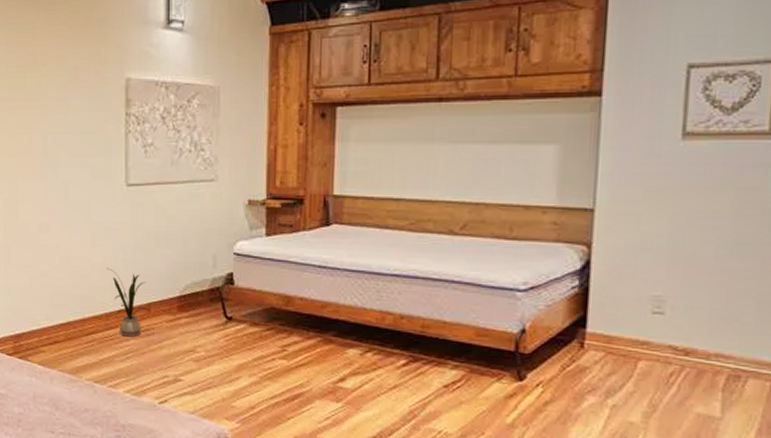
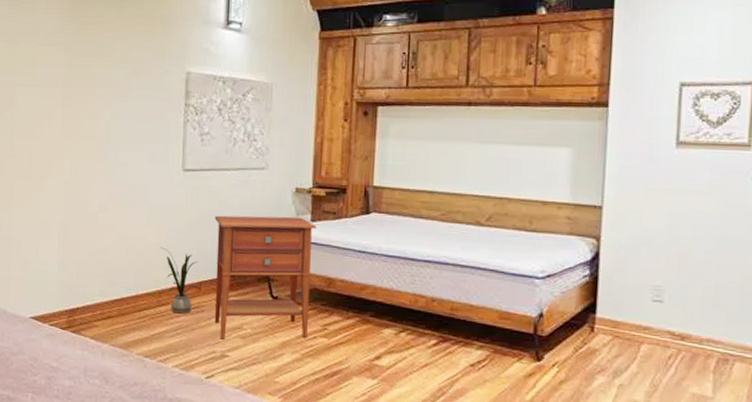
nightstand: none [162,231,272,363] -> present [214,215,316,340]

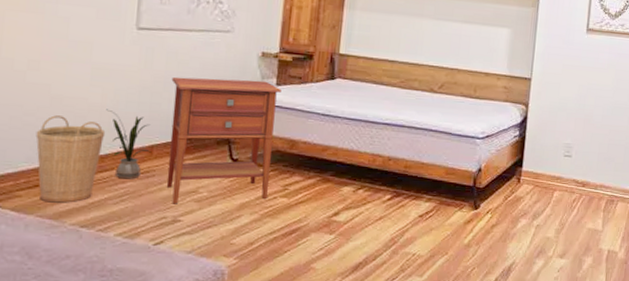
basket: none [107,253,161,334] -> present [35,115,106,203]

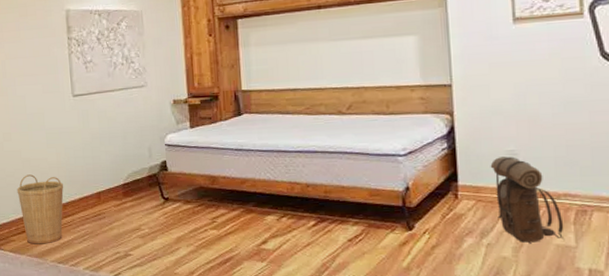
house plant: present [108,110,151,179] -> none [62,166,99,222]
nightstand: present [166,77,281,204] -> none [105,125,199,241]
backpack: none [548,148,596,226] -> present [490,156,565,243]

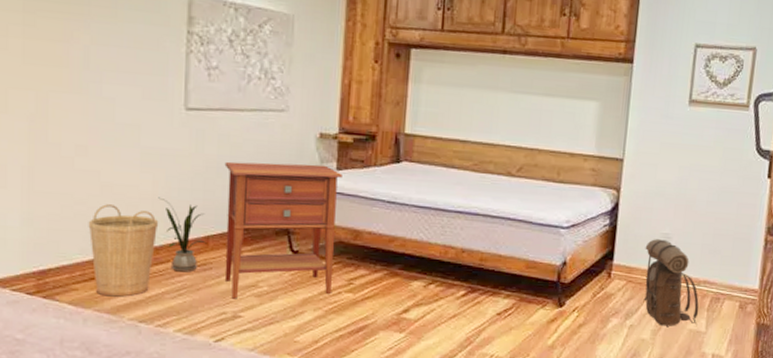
house plant: none [62,166,99,222] -> present [160,198,207,272]
nightstand: none [105,125,199,241] -> present [224,161,342,299]

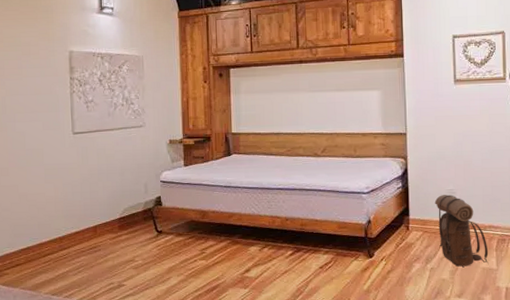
basket: present [88,204,159,297] -> none [12,209,61,277]
house plant: present [160,198,207,272] -> none [60,201,96,255]
nightstand: present [224,161,342,299] -> none [103,163,189,272]

